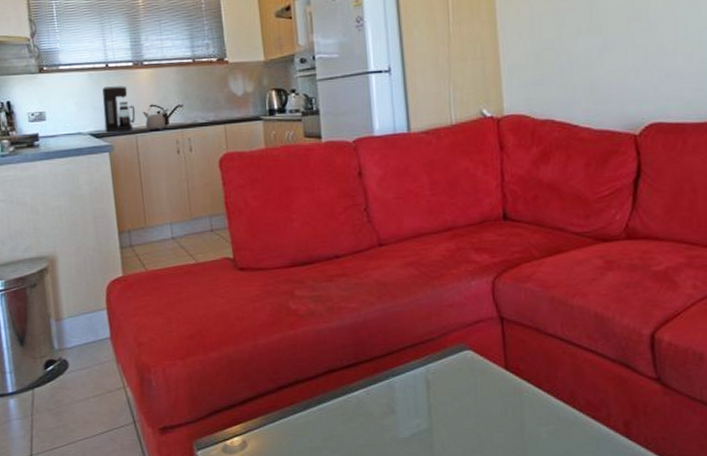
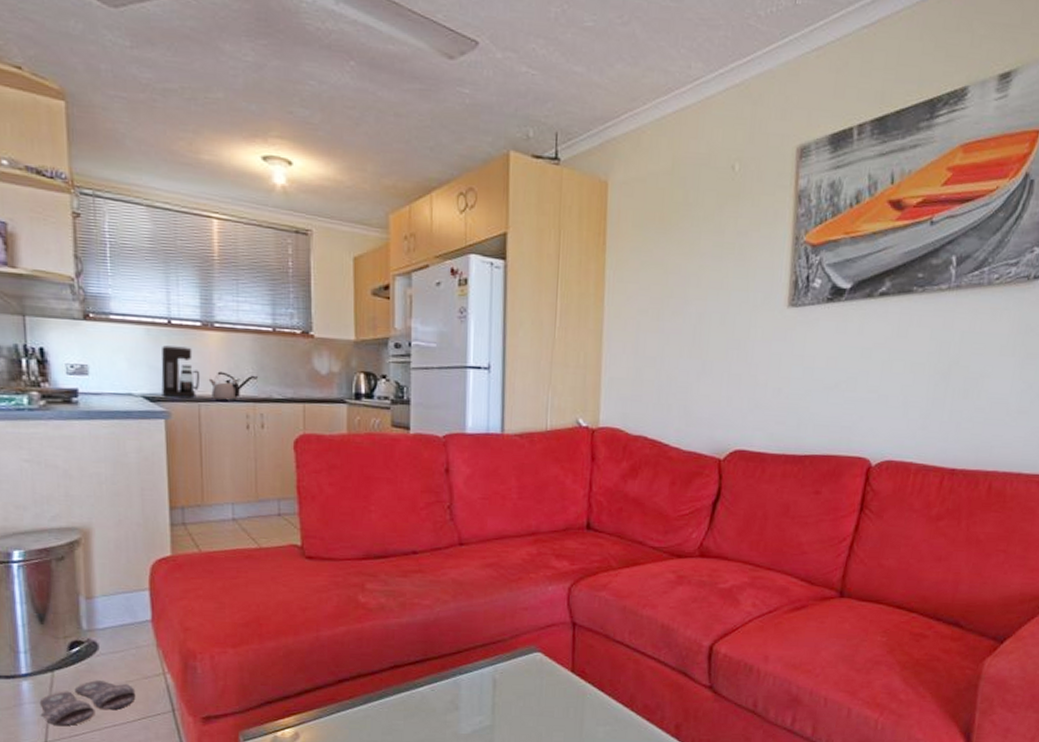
slippers: none [24,396,102,439] -> present [39,680,136,726]

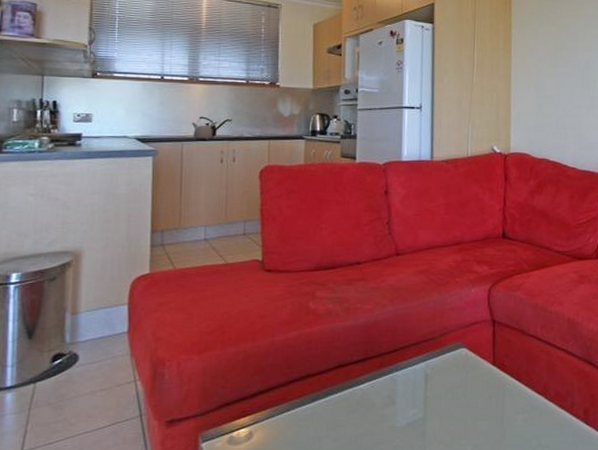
slippers: present [39,680,136,726] -> none [19,390,108,434]
coffee maker: present [161,345,201,398] -> none [152,97,185,138]

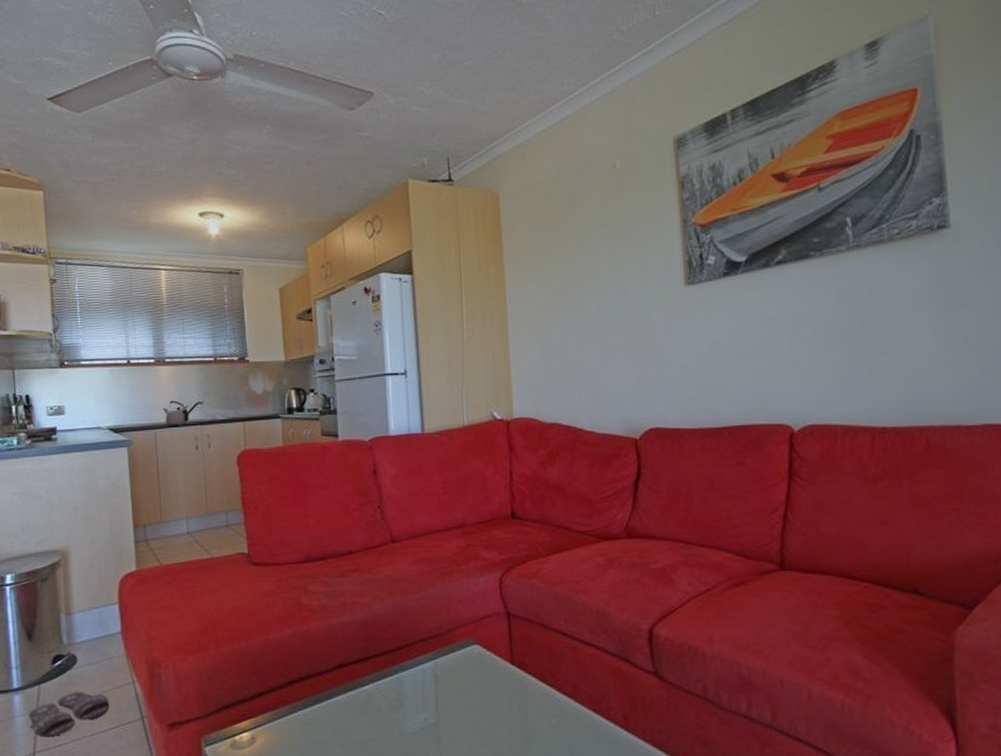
slippers: none [19,390,108,434] -> present [28,692,110,736]

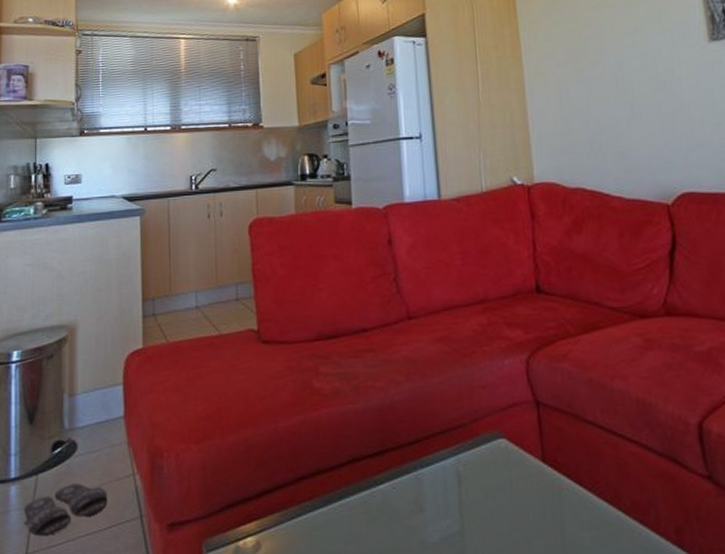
kettle: present [162,400,189,426] -> none [176,167,202,194]

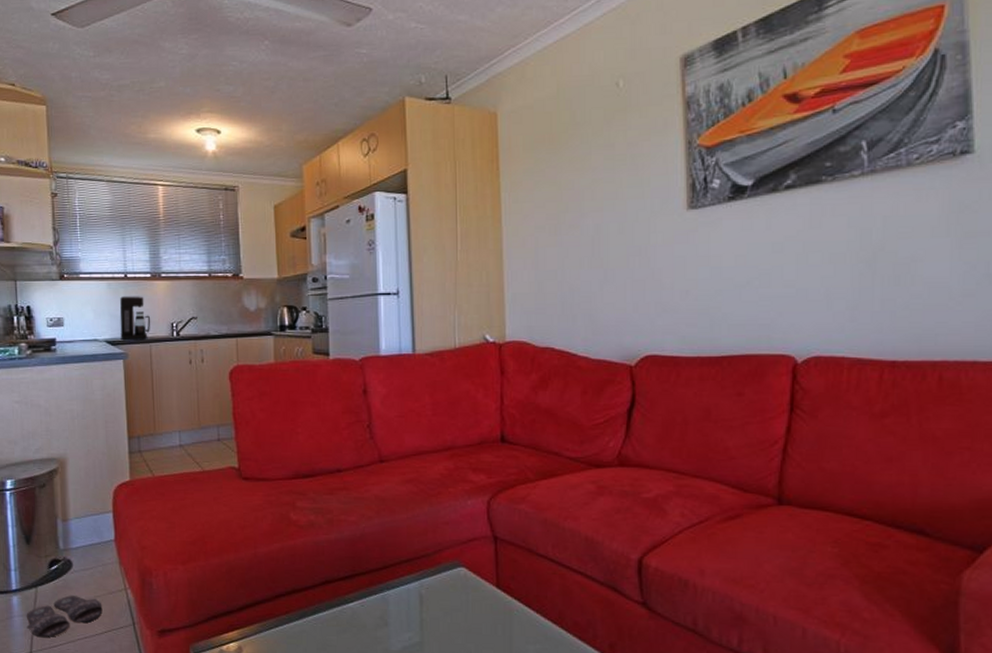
coffee maker: none [138,149,170,195] -> present [119,296,151,339]

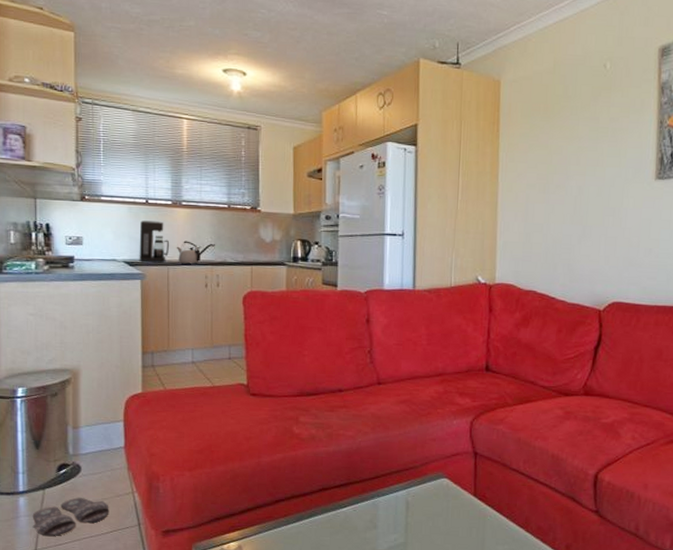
kettle: none [157,315,183,340] -> present [176,240,201,264]

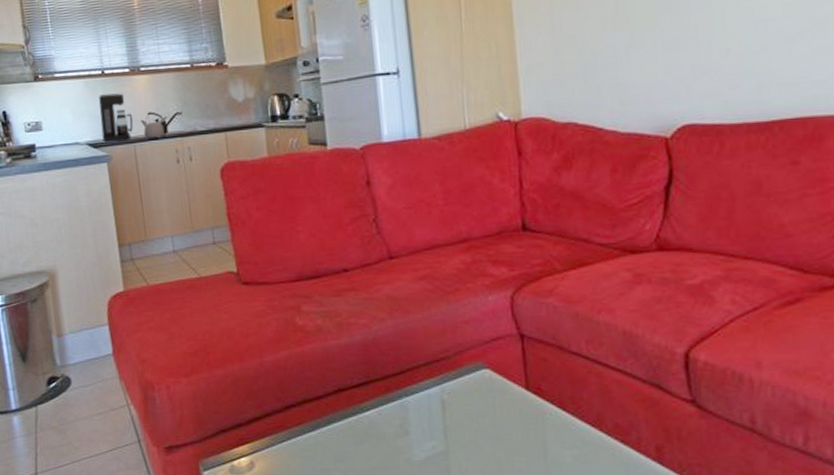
slippers: present [32,497,109,536] -> none [28,414,106,457]

